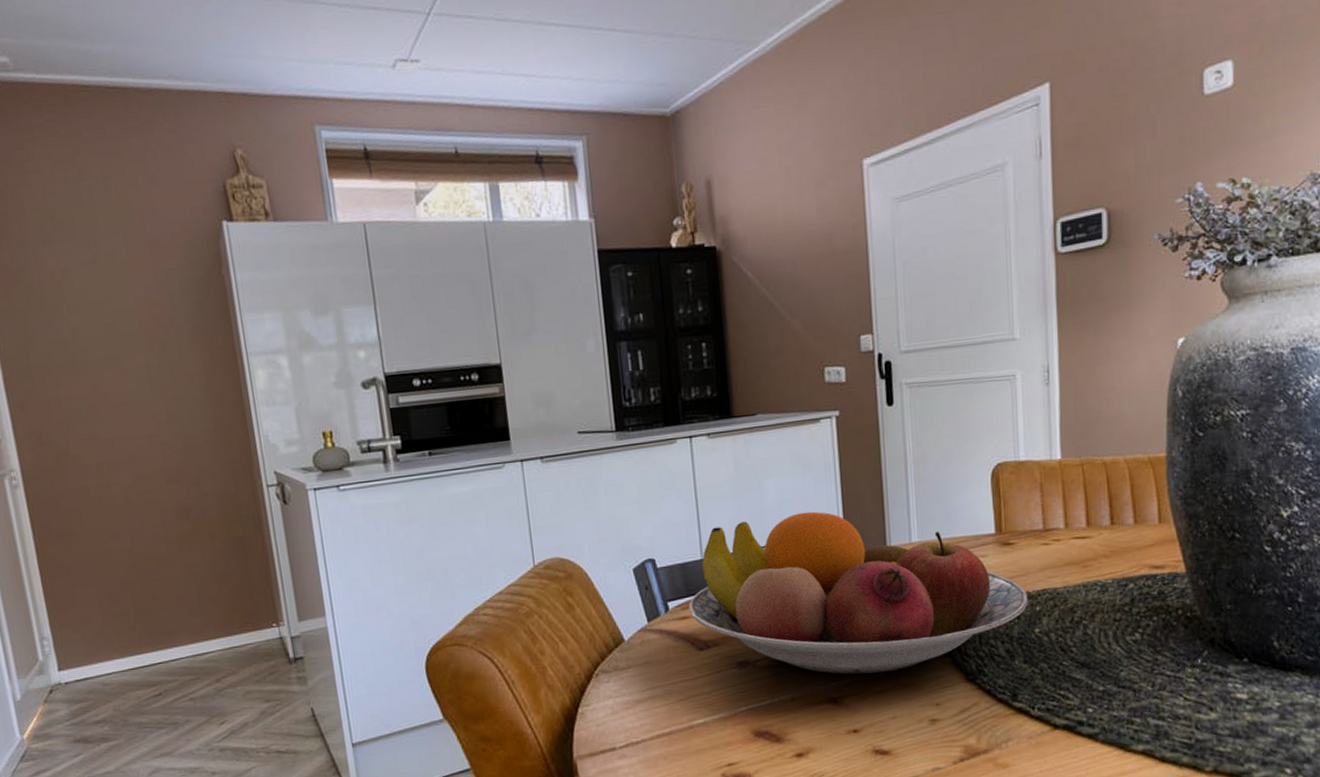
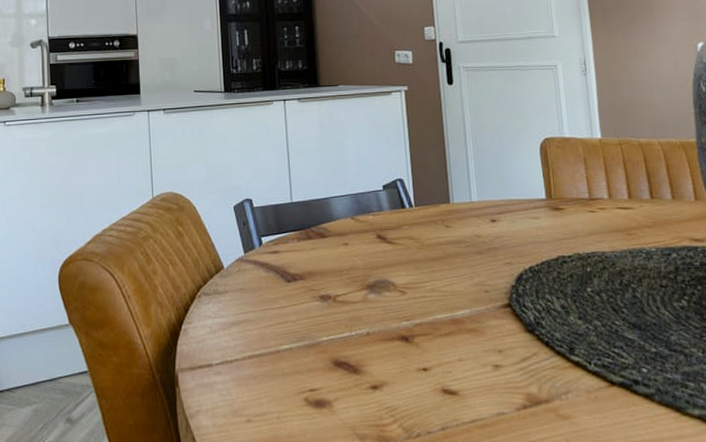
fruit bowl: present [688,511,1028,675] -> none [279,168,579,316]

